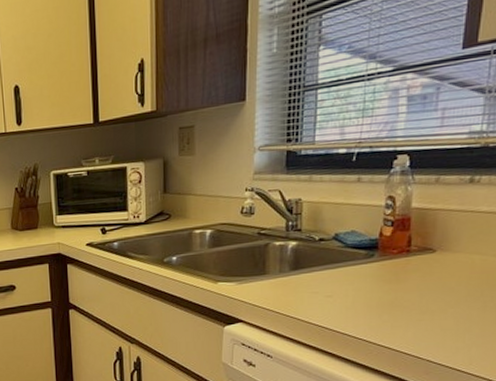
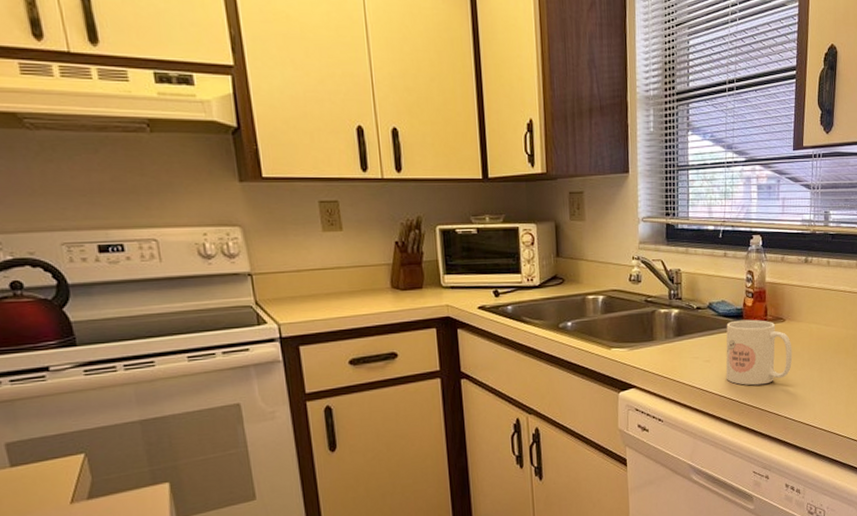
mug: none [351,250,444,324] -> present [726,319,793,386]

